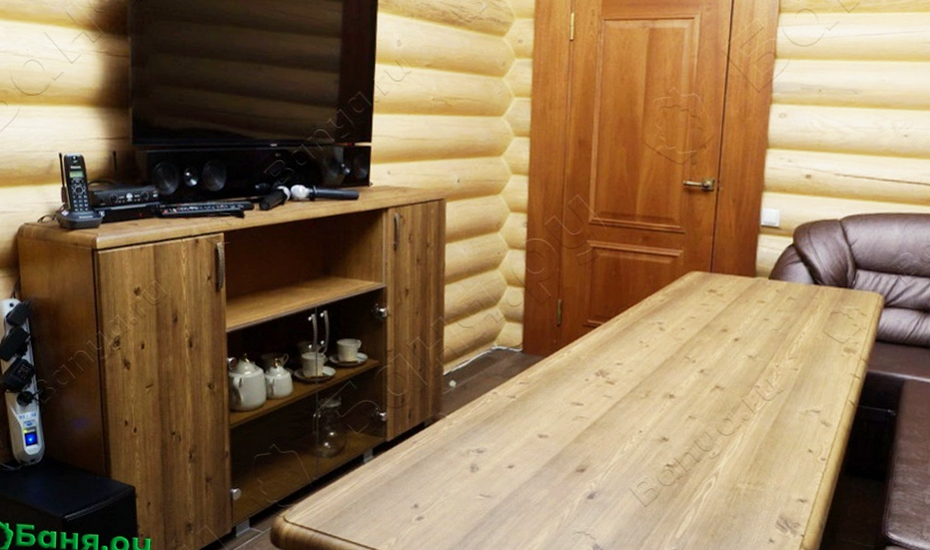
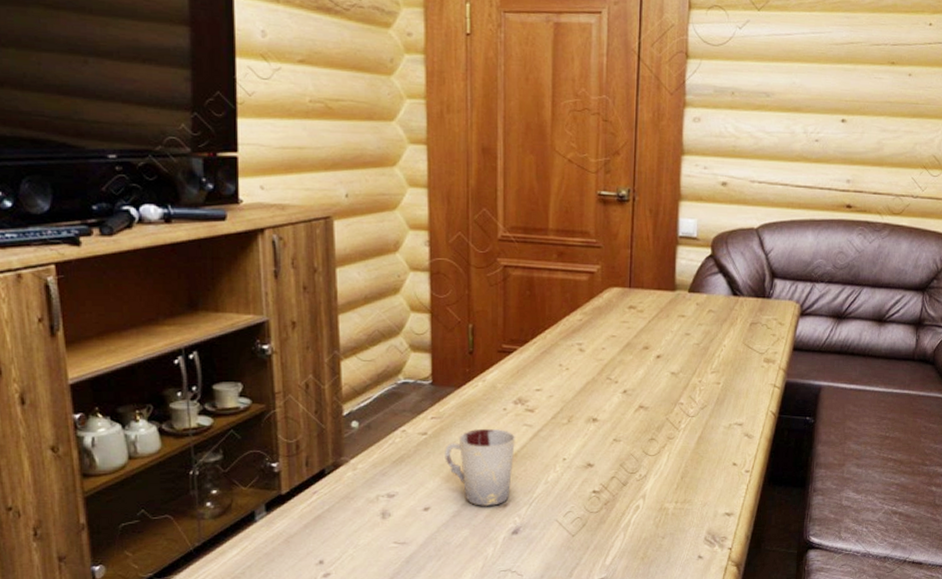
cup: none [530,396,595,470] -> present [445,428,515,506]

